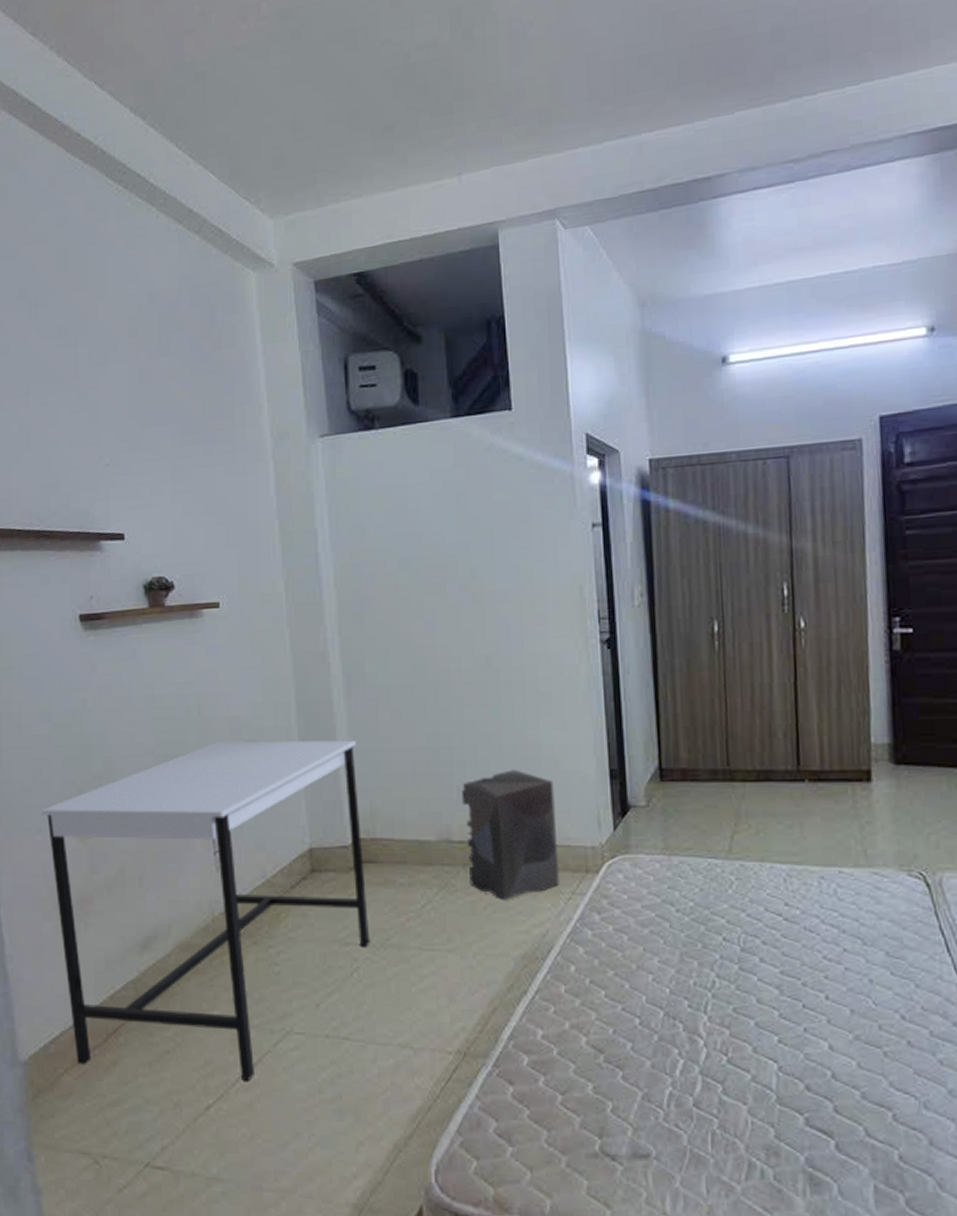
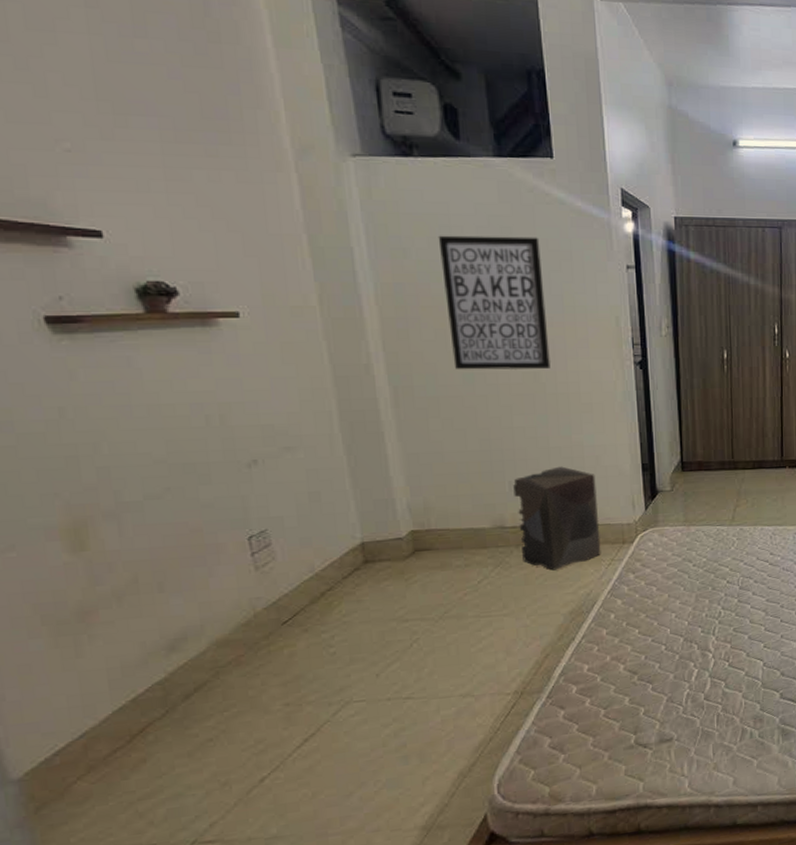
desk: present [41,740,371,1081] -> none [10,445,429,770]
wall art: none [394,500,505,656] -> present [438,235,551,370]

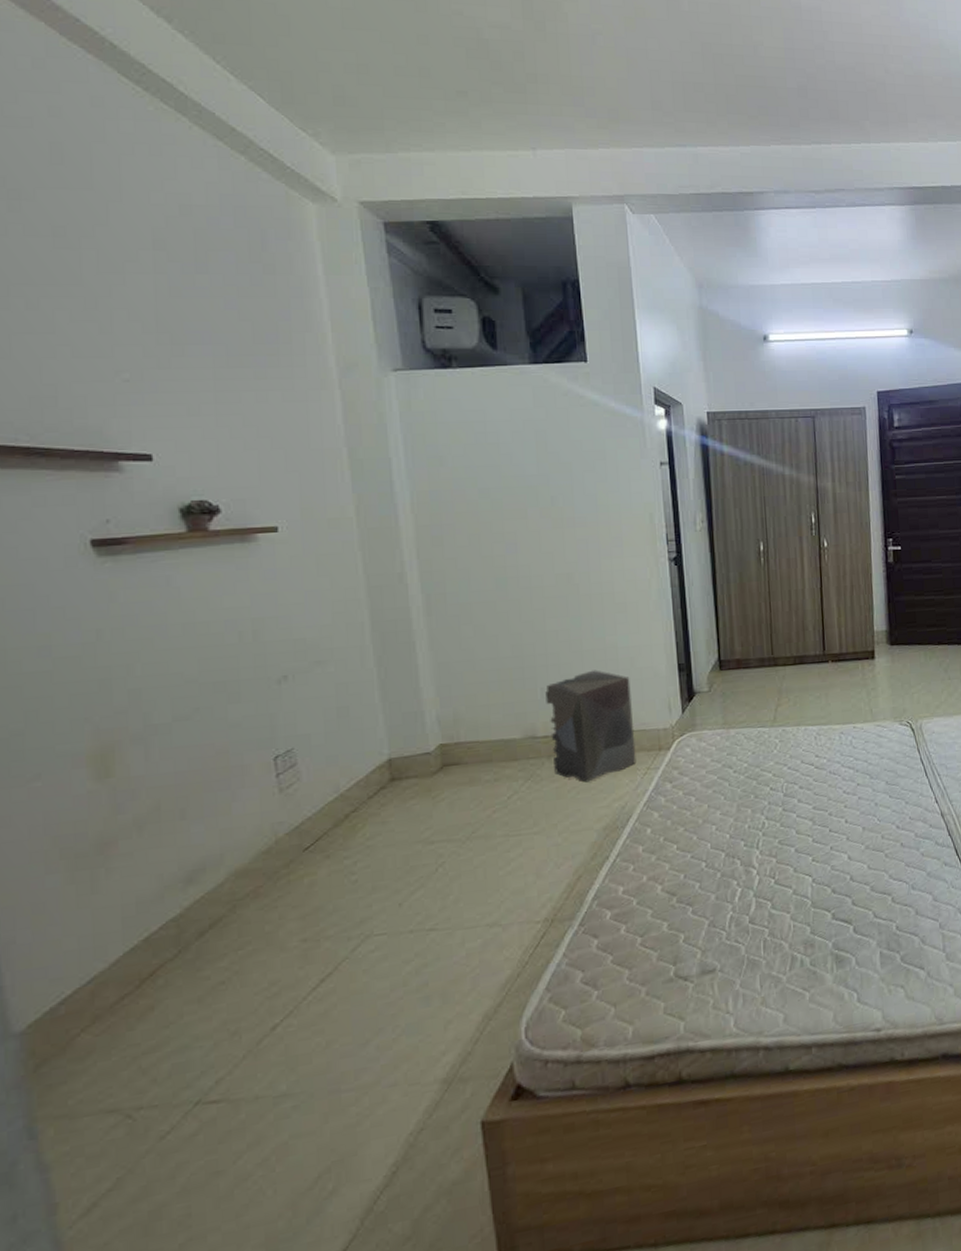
wall art: present [438,235,551,370] -> none [474,438,584,575]

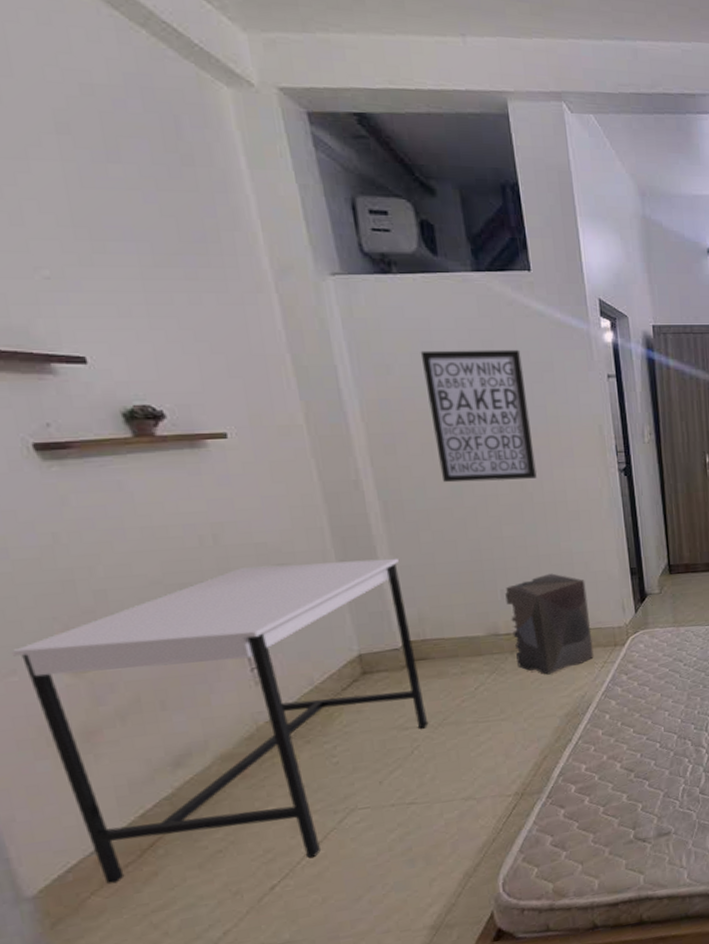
desk: none [39,654,456,1020] -> present [11,558,429,885]
wall art: none [474,438,584,575] -> present [420,349,537,483]

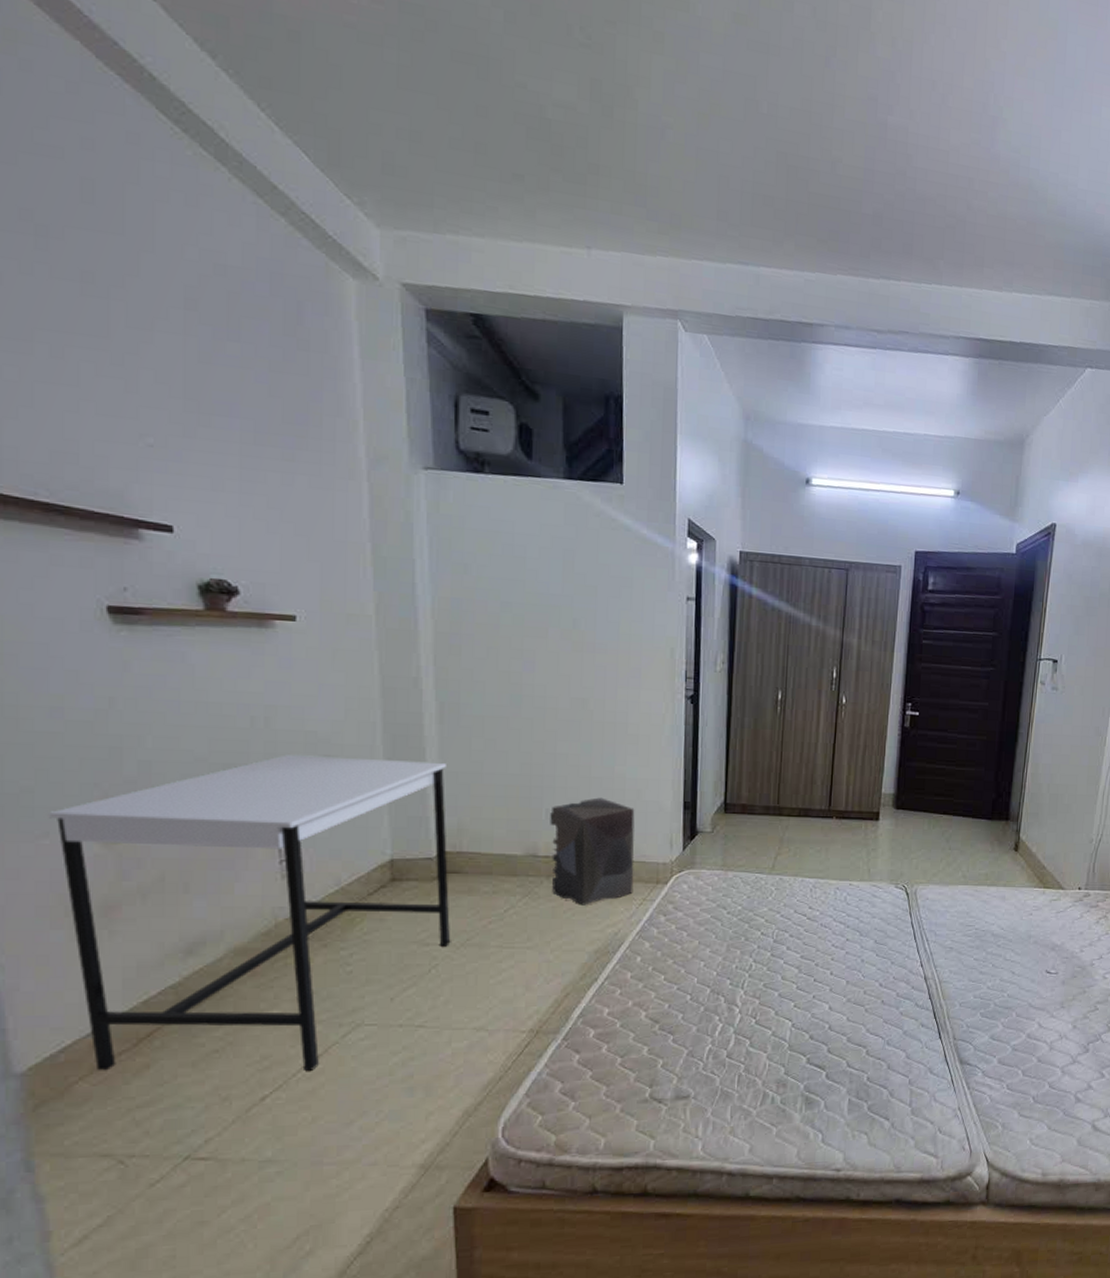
wall art: present [420,349,537,483] -> none [500,553,601,696]

